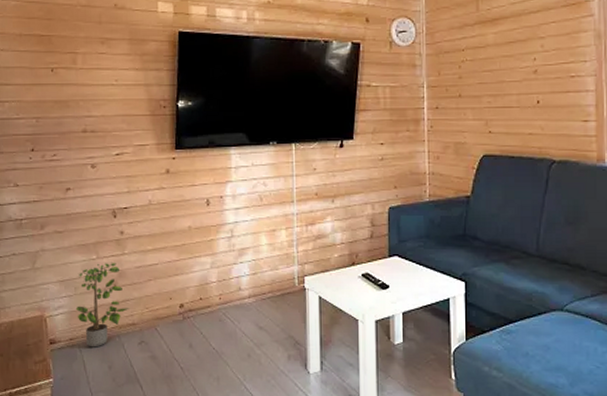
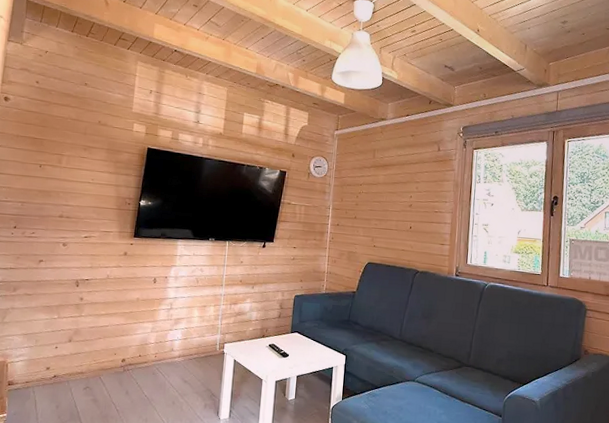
potted plant: present [75,262,129,348] -> none [34,321,80,390]

